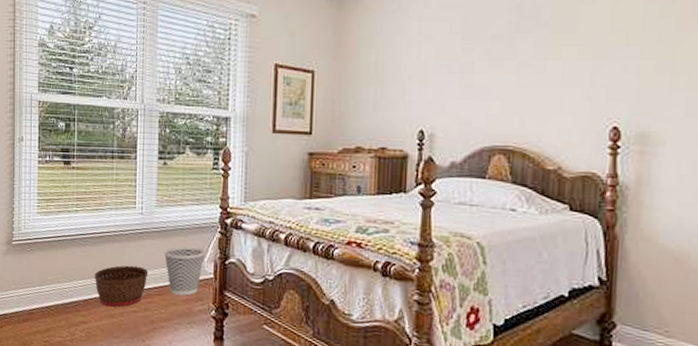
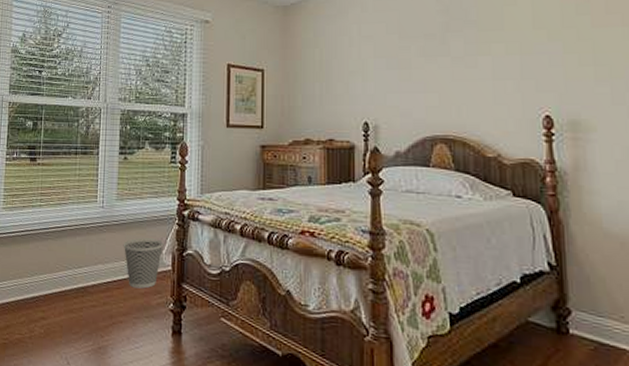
basket: present [94,265,149,307] -> none [55,258,108,302]

